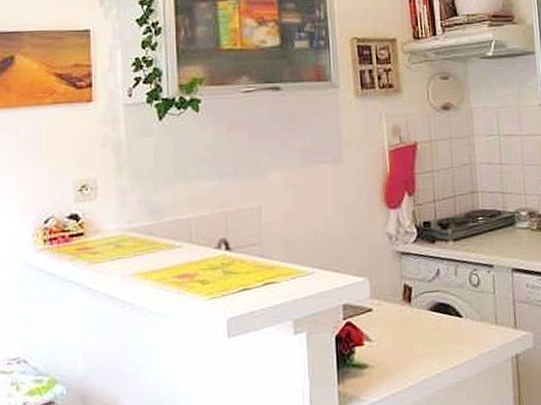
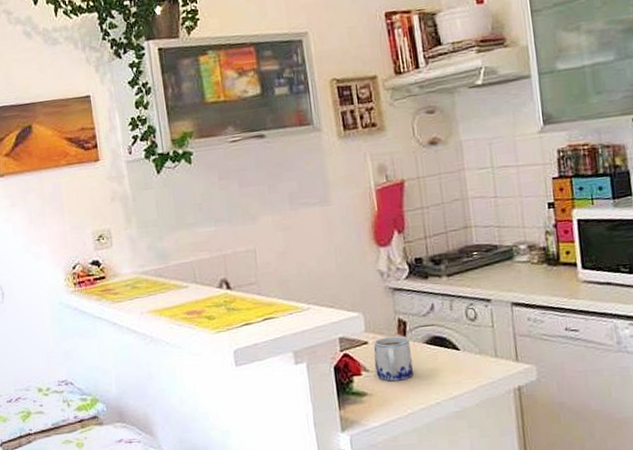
mug: none [378,302,417,352] -> present [373,336,413,382]

